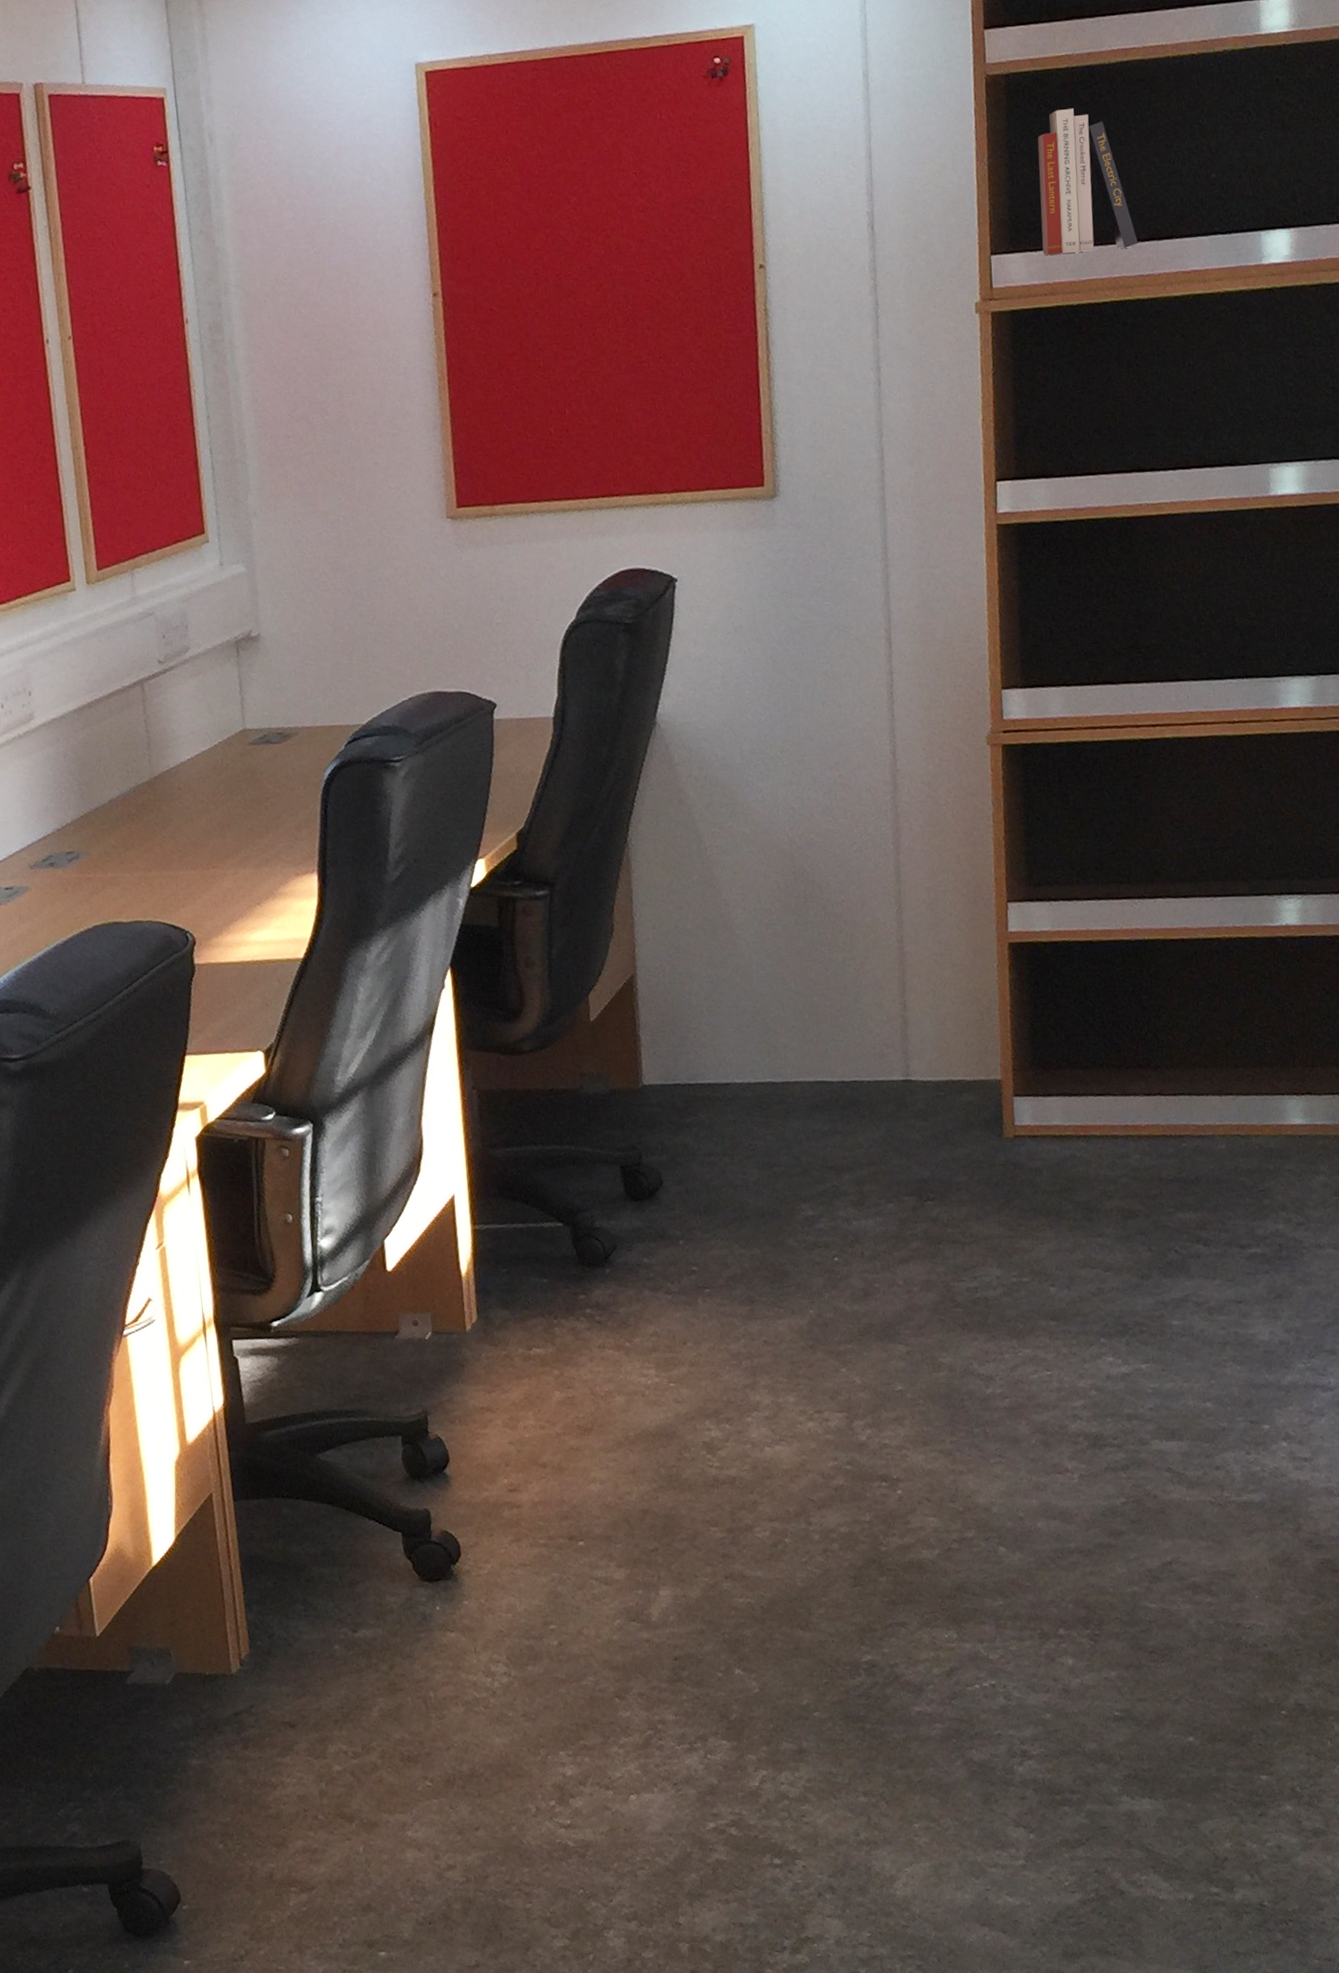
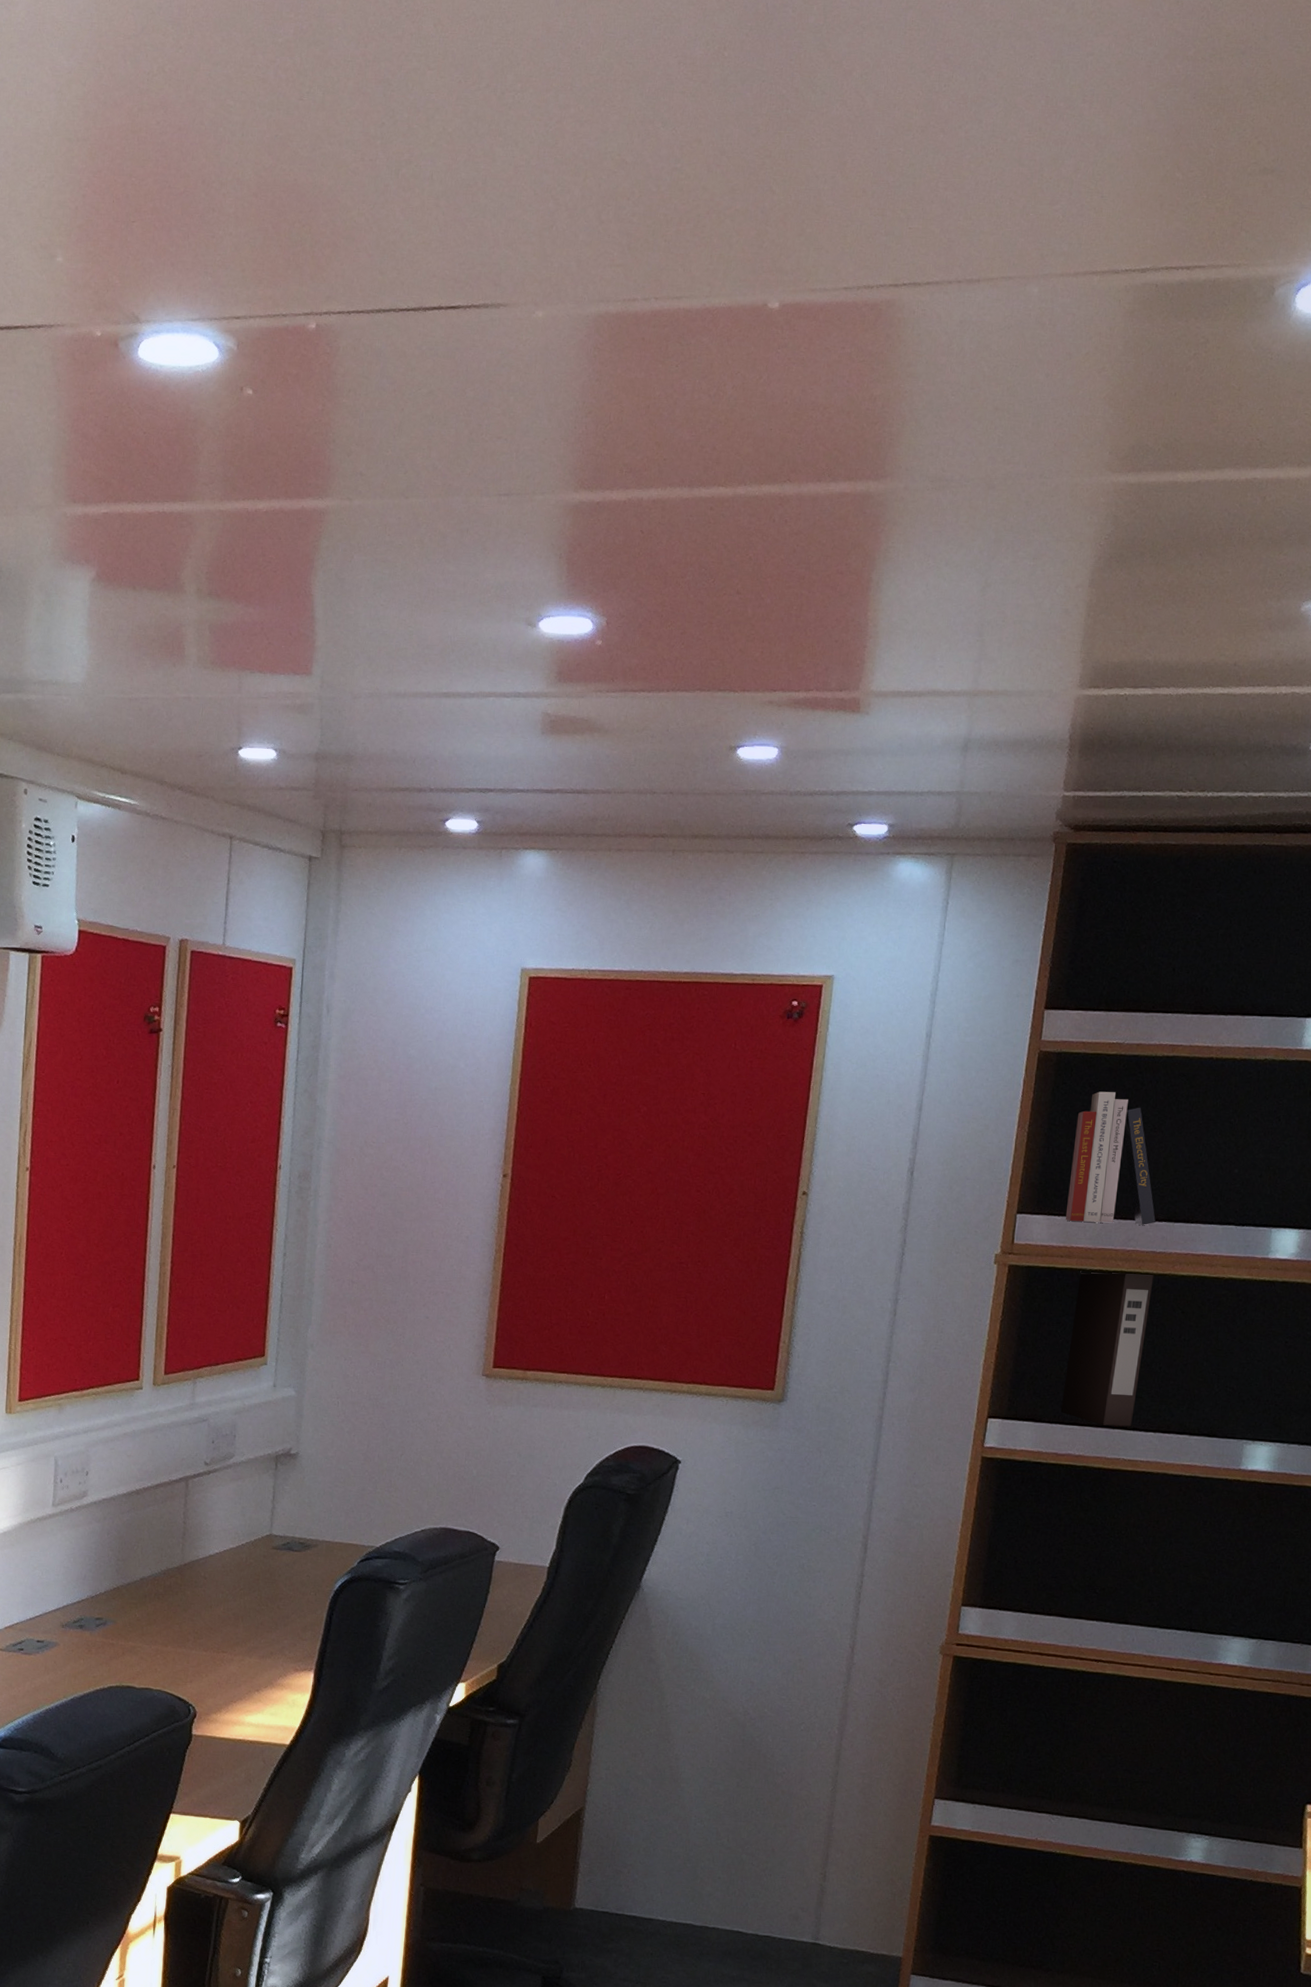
binder: none [1068,300,1149,471] -> present [1060,1271,1154,1427]

